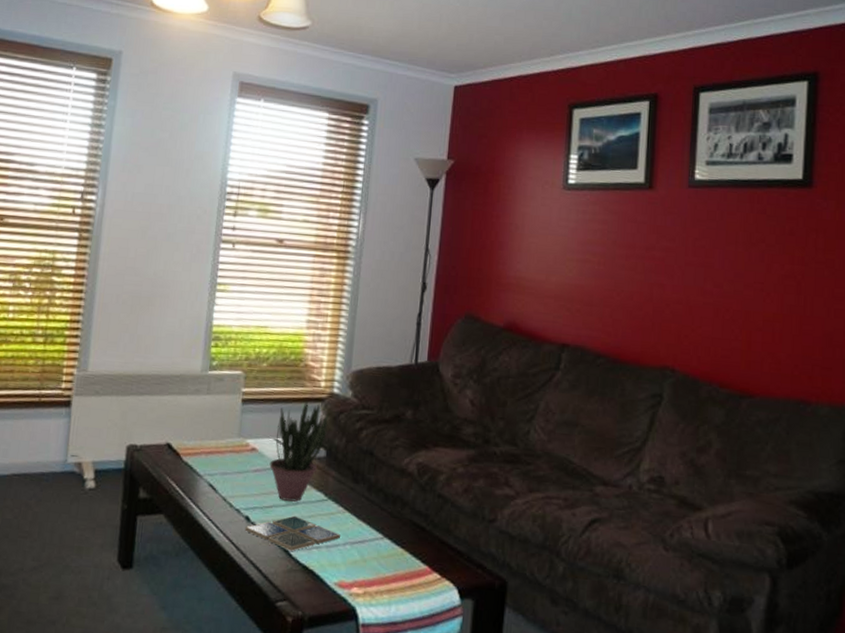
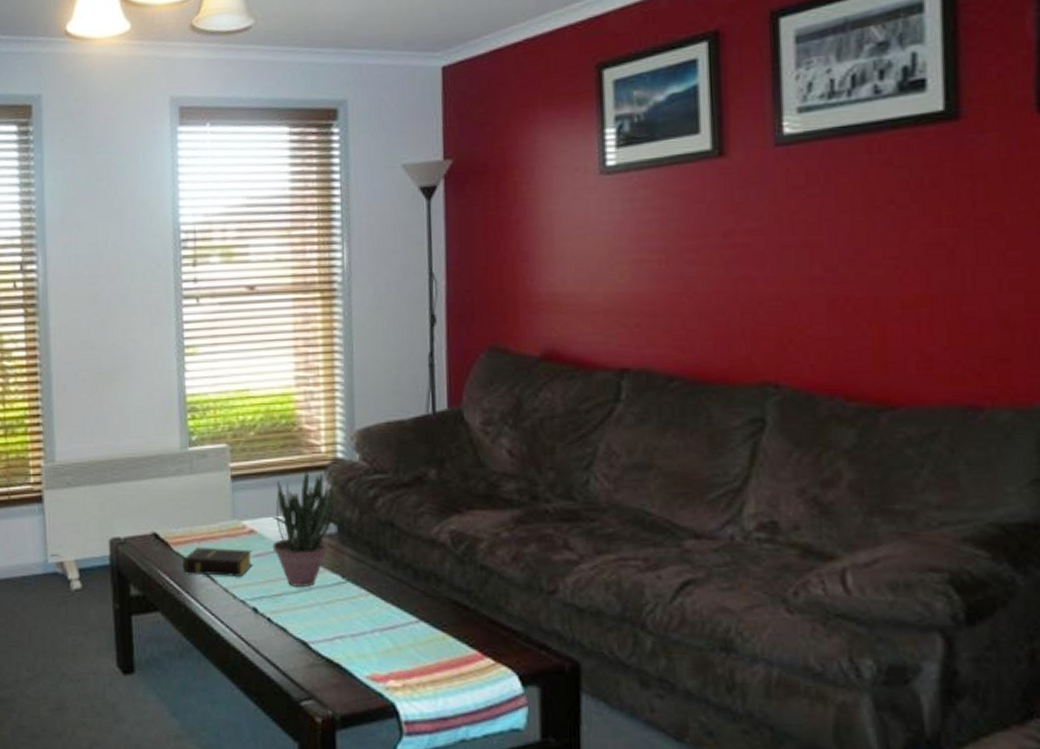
book: none [188,460,251,488] -> present [182,548,253,577]
drink coaster: present [245,515,340,551] -> none [254,603,366,643]

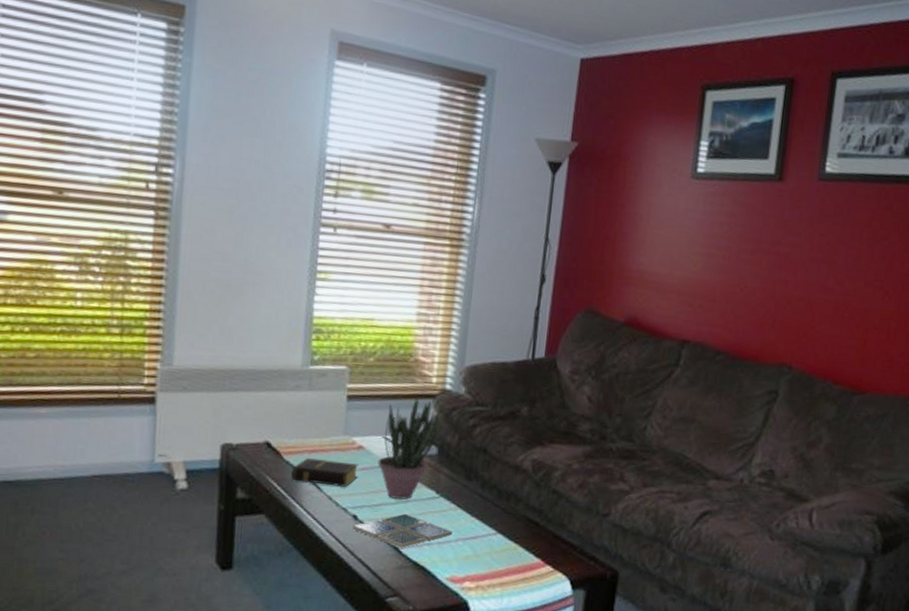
drink coaster: none [254,603,366,643] -> present [352,513,452,548]

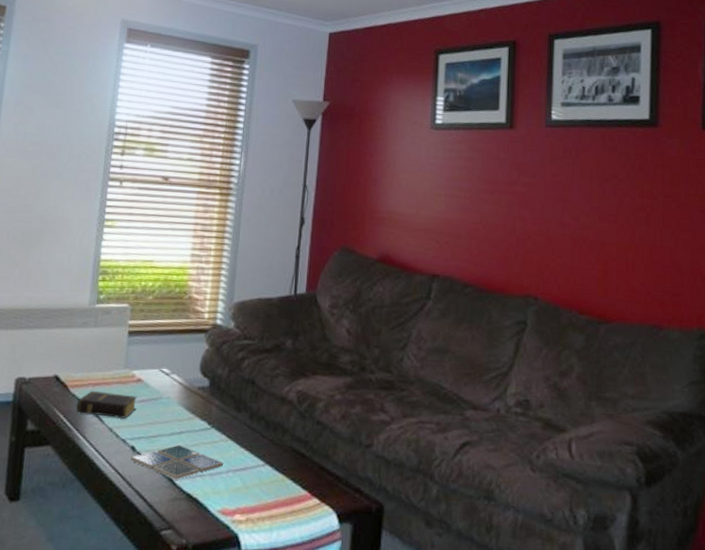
potted plant: present [377,396,441,500] -> none [154,331,212,431]

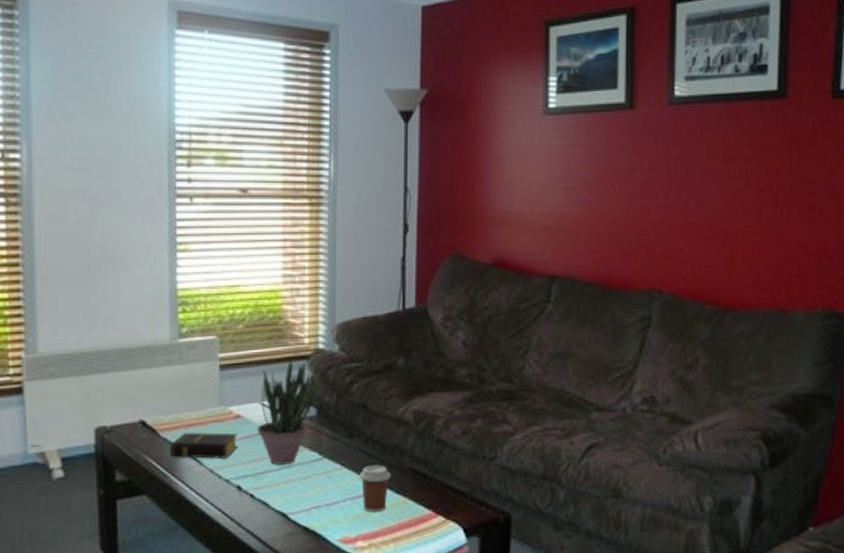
drink coaster: present [130,444,223,480] -> none [237,478,339,514]
potted plant: none [154,331,212,431] -> present [257,359,316,465]
coffee cup: none [242,439,272,488] -> present [359,465,391,513]

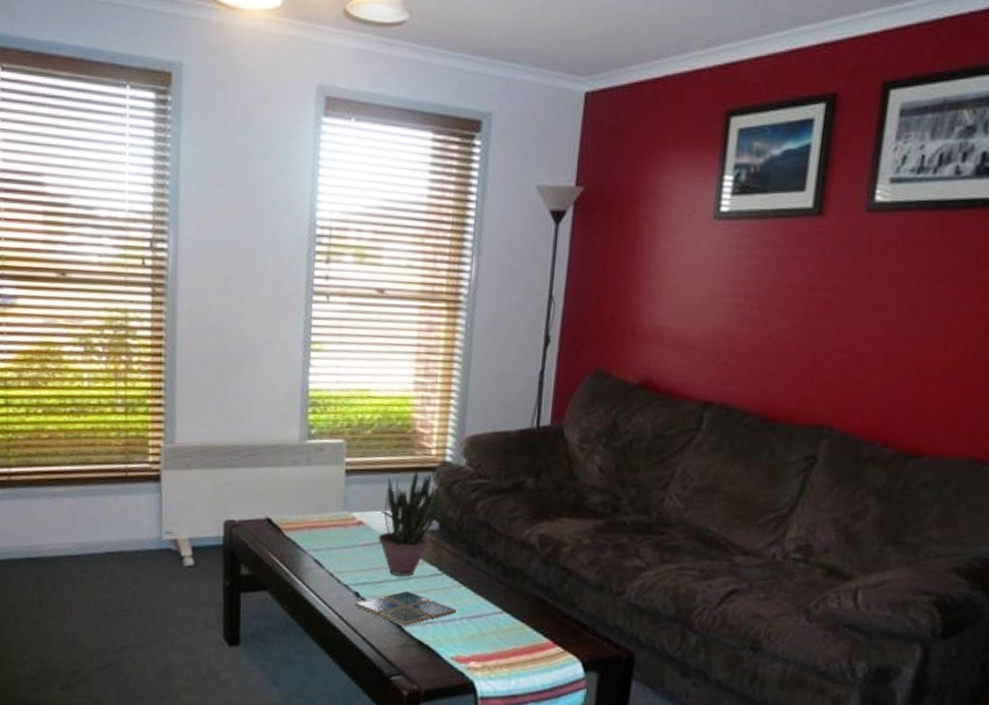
book: present [169,432,238,459] -> none [292,534,359,564]
drink coaster: none [237,478,339,514] -> present [355,590,456,626]
coffee cup: present [359,465,391,513] -> none [477,586,510,635]

